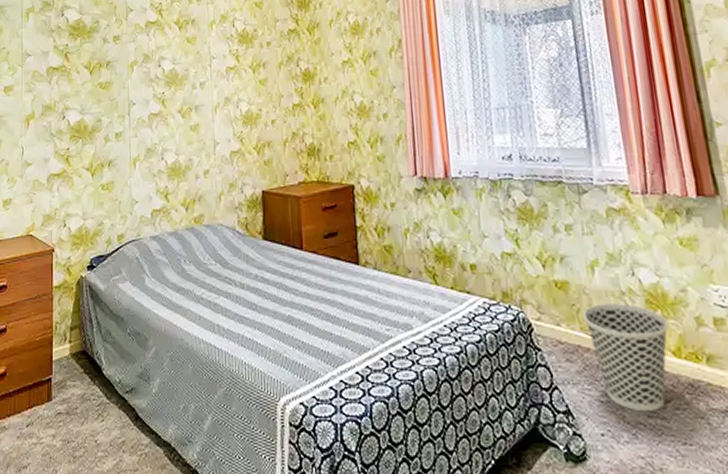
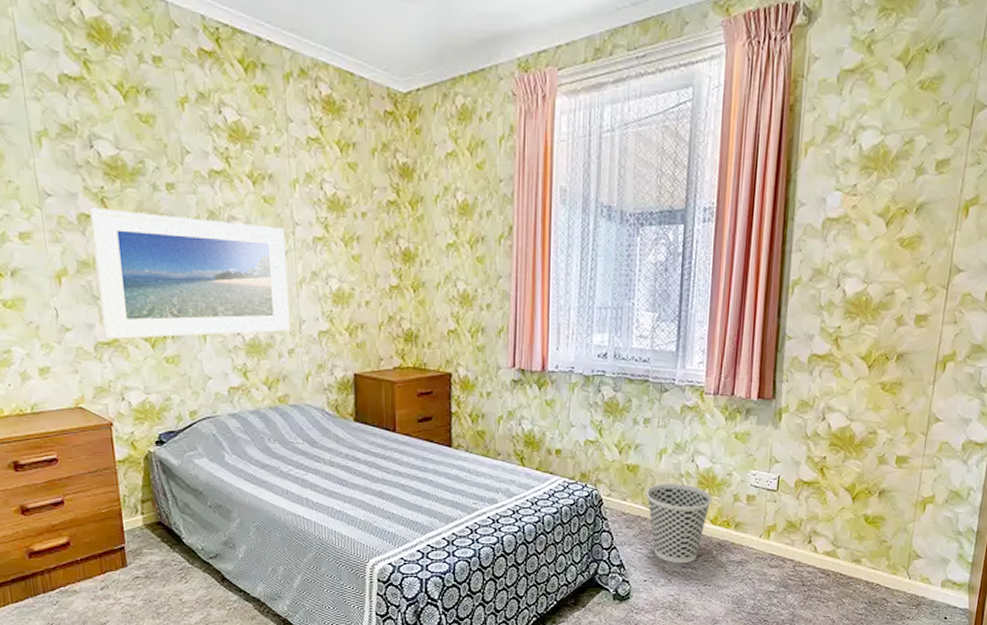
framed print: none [55,61,206,171] -> present [88,208,291,339]

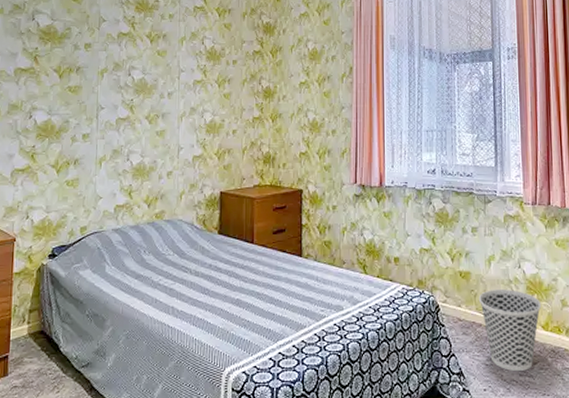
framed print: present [88,208,291,339] -> none [20,64,172,166]

